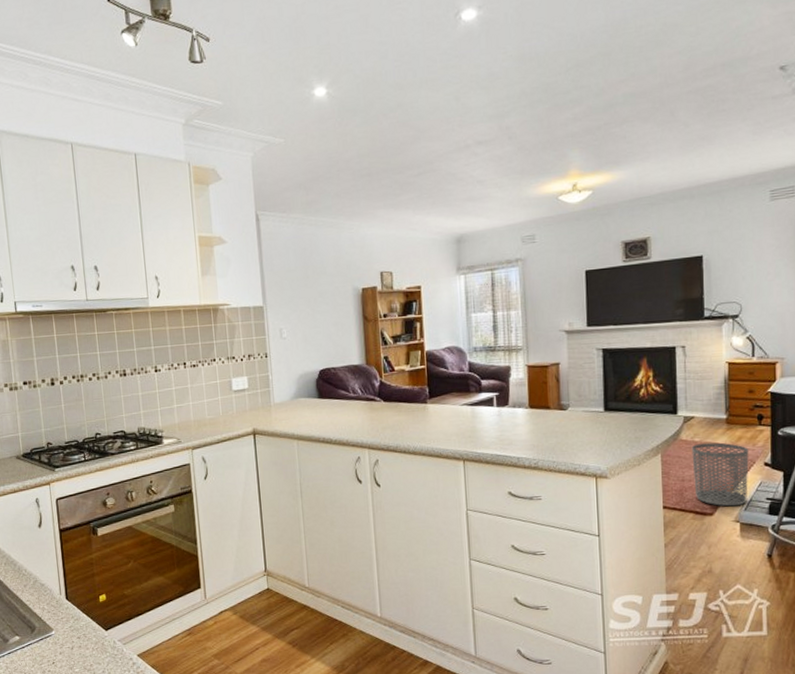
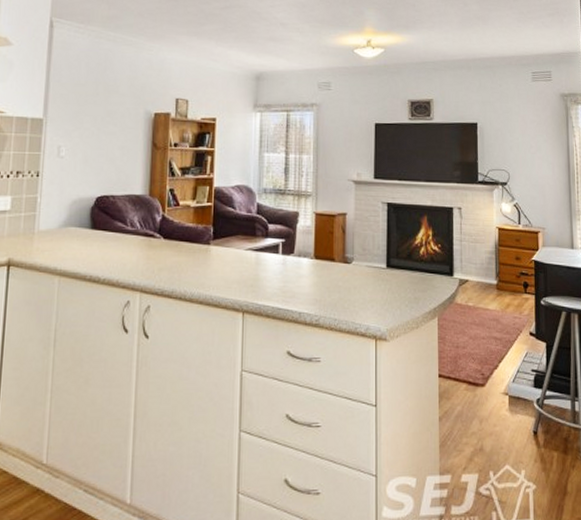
waste bin: present [691,442,749,507] -> none [466,308,516,378]

